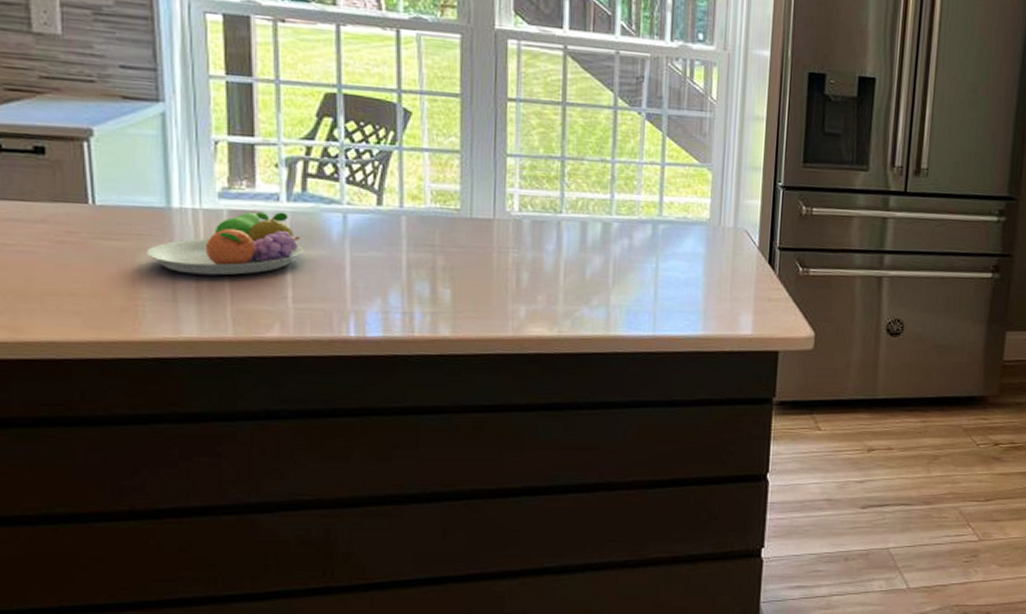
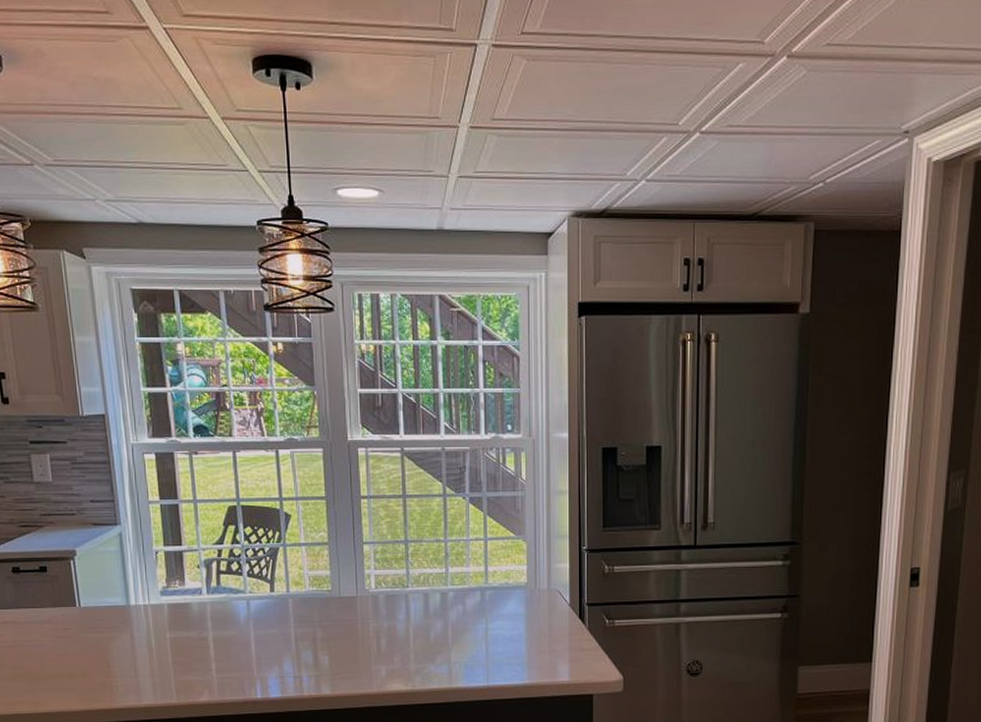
fruit bowl: present [146,212,304,276] -> none [115,603,221,655]

